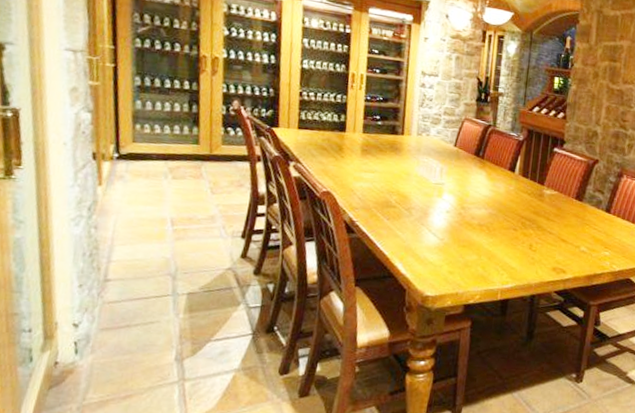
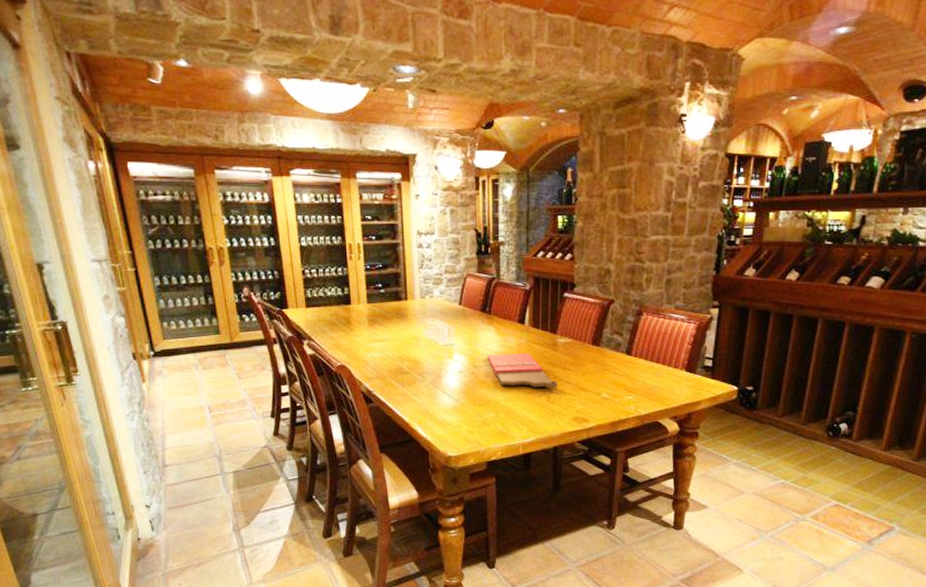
cutting board: none [476,198,541,238] -> present [487,352,558,389]

